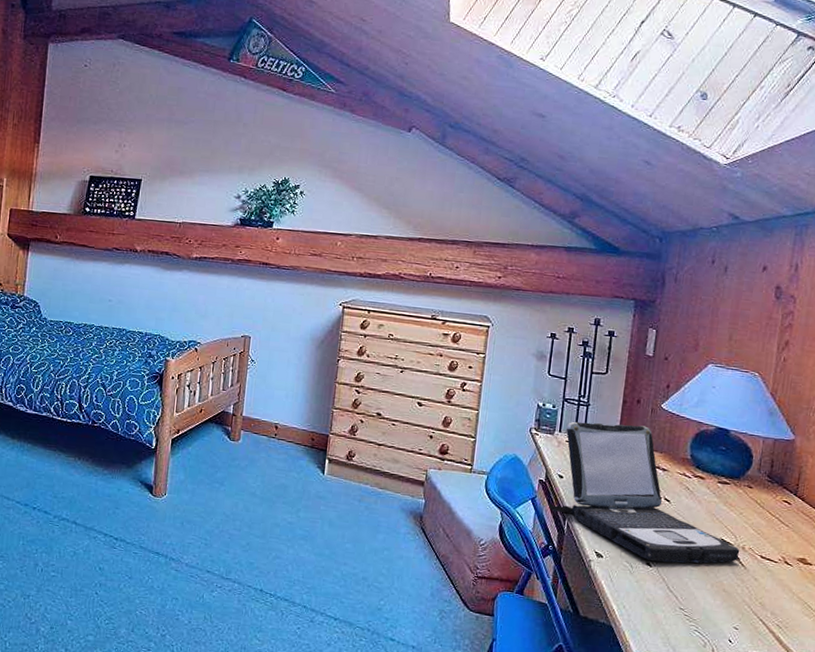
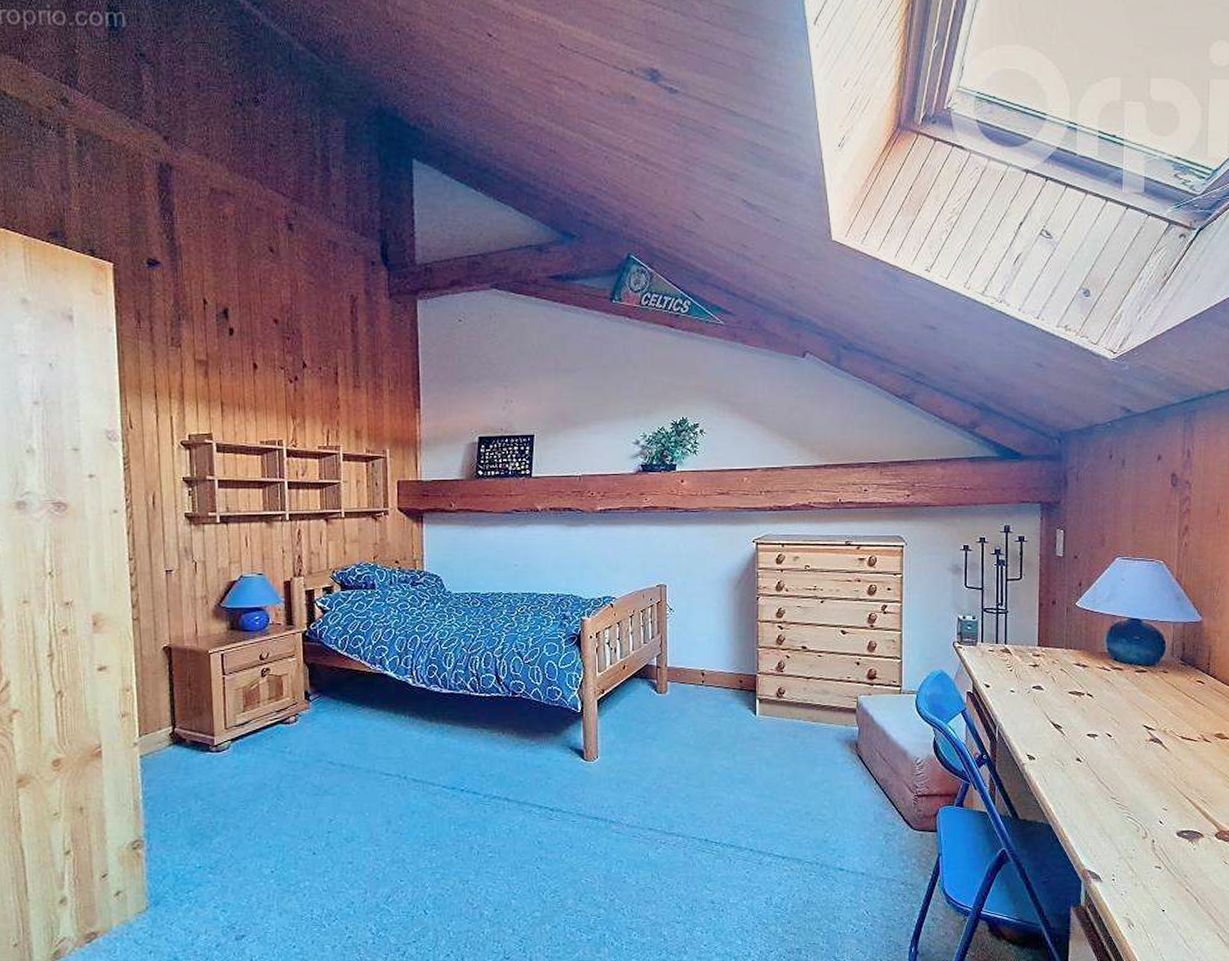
laptop: present [548,421,740,564] -> none [978,626,1162,757]

